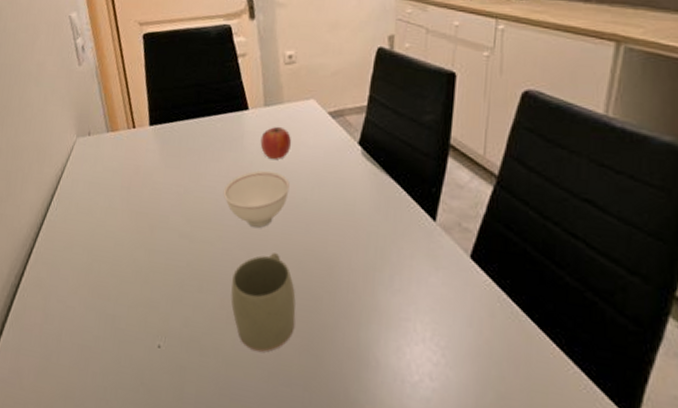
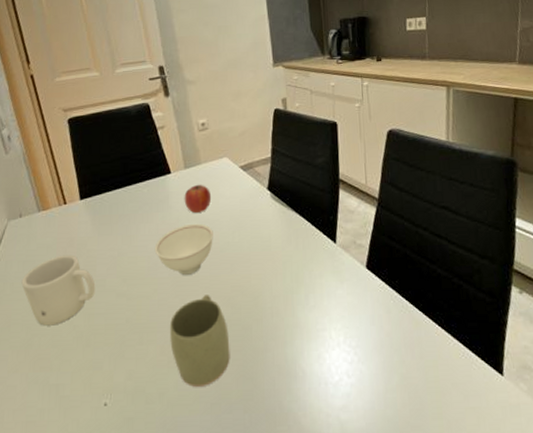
mug: none [86,182,159,255] -> present [21,254,96,326]

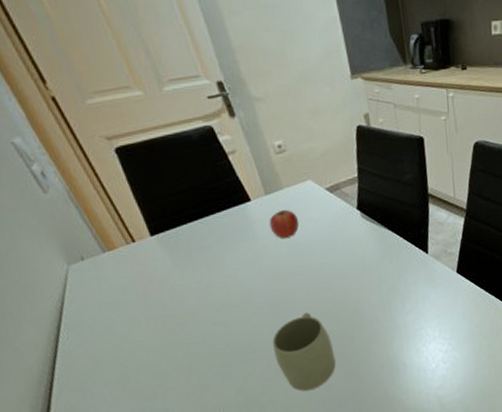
mug: present [21,254,96,326] -> none [101,292,188,361]
bowl: present [154,223,213,275] -> none [245,248,306,298]

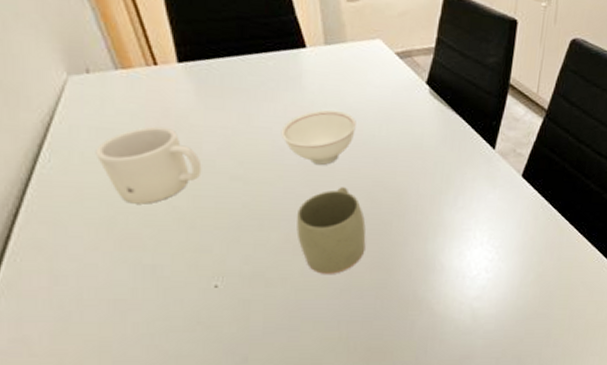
mug: none [101,292,188,361] -> present [95,126,202,204]
bowl: none [245,248,306,298] -> present [281,109,356,165]
fruit: present [269,209,300,238] -> none [322,65,357,99]

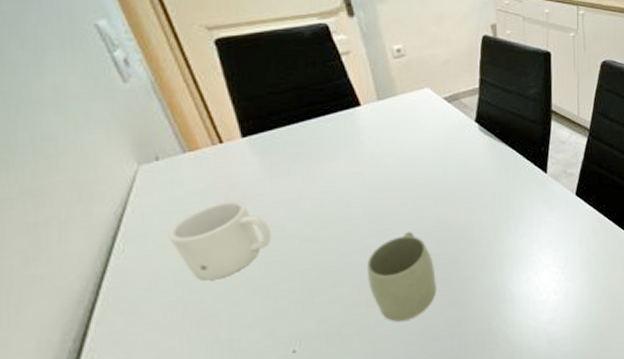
bowl: present [281,109,356,165] -> none [344,159,415,214]

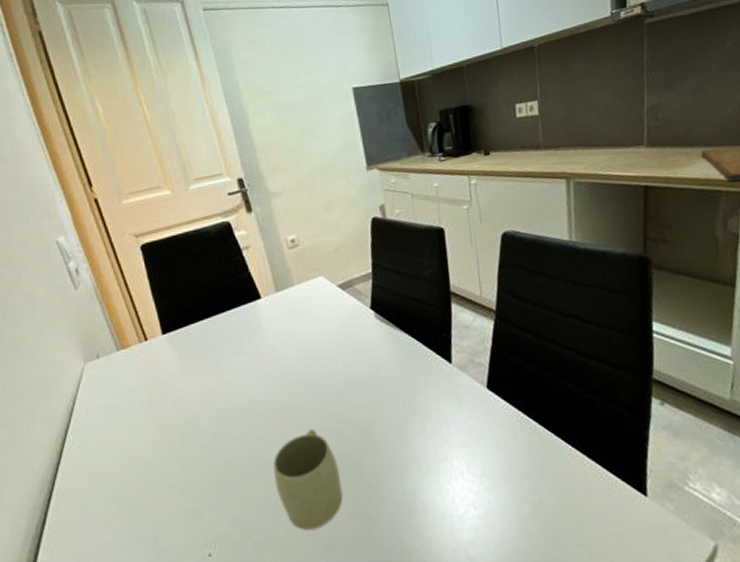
mug: present [168,200,272,281] -> none [106,395,188,475]

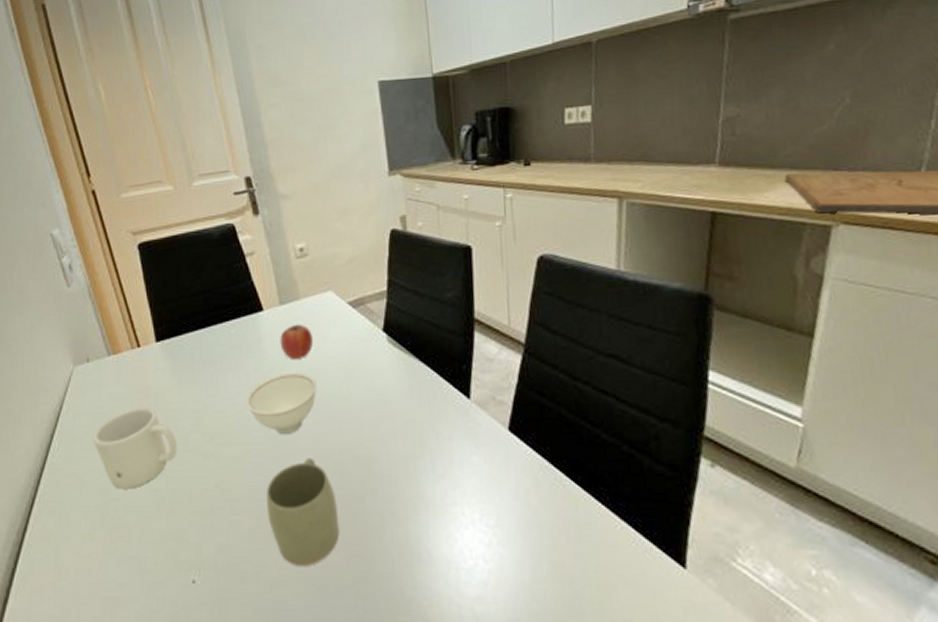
mug: none [106,395,188,475] -> present [92,407,178,489]
bowl: none [249,351,314,410] -> present [246,371,317,434]
fruit: none [278,307,309,340] -> present [280,323,314,359]

